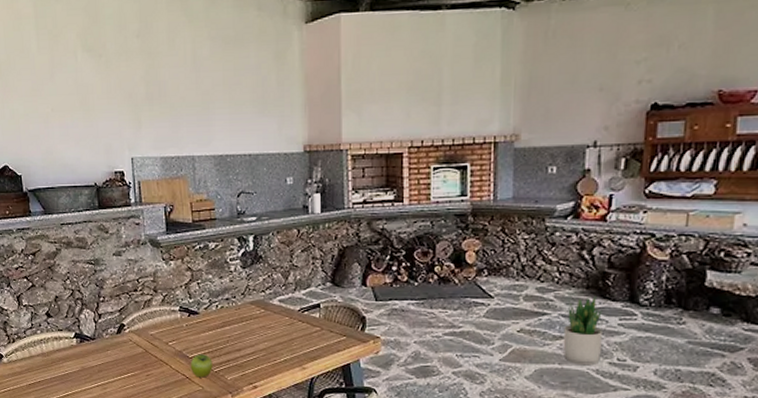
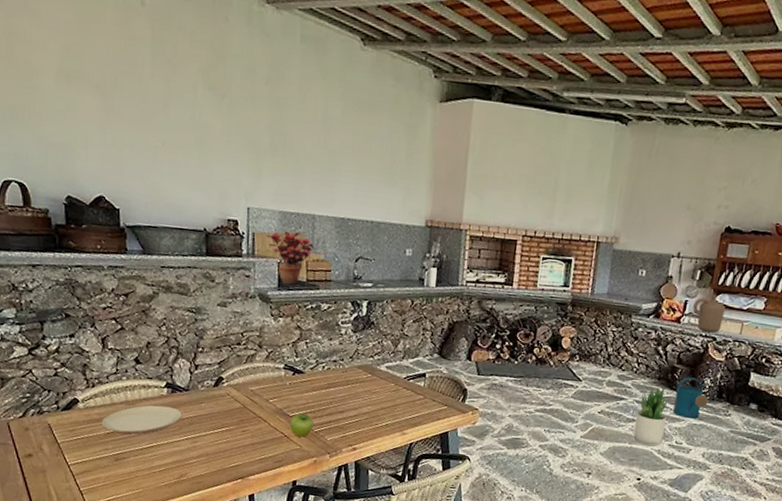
plate: none [23,355,91,384] -> present [101,405,182,434]
potted plant: none [150,175,197,228] -> present [266,231,315,286]
watering can: none [609,282,654,332] -> present [673,377,709,420]
water jug: none [620,184,662,228] -> present [692,295,725,333]

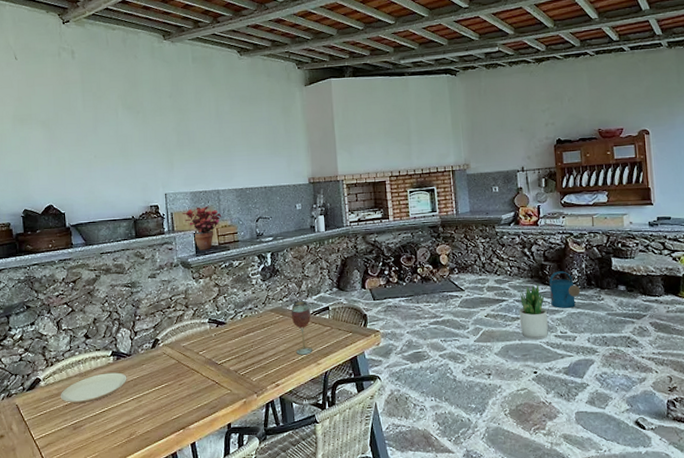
fruit: present [290,413,314,437] -> none [219,360,240,382]
wineglass: none [380,360,404,422] -> present [291,300,312,355]
water jug: present [692,295,725,333] -> none [546,197,575,229]

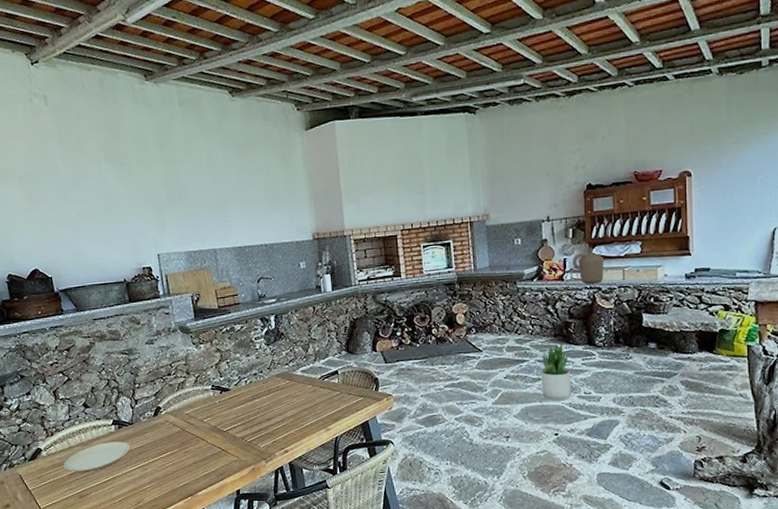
potted plant: present [182,206,222,251] -> none [177,267,221,315]
wineglass: present [291,300,312,355] -> none [298,364,322,421]
water jug: none [546,197,575,229] -> present [572,248,604,284]
watering can: present [549,271,581,309] -> none [574,328,607,369]

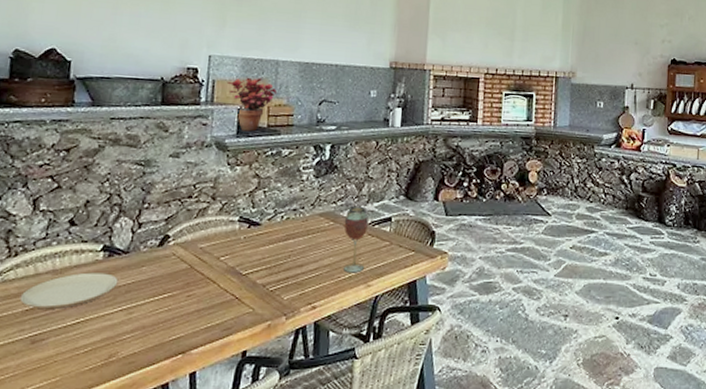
potted plant: none [177,267,221,315] -> present [226,77,278,132]
wineglass: none [298,364,322,421] -> present [343,205,369,273]
planter: present [540,343,571,401] -> none [607,217,638,281]
water jug: present [572,248,604,284] -> none [651,123,680,159]

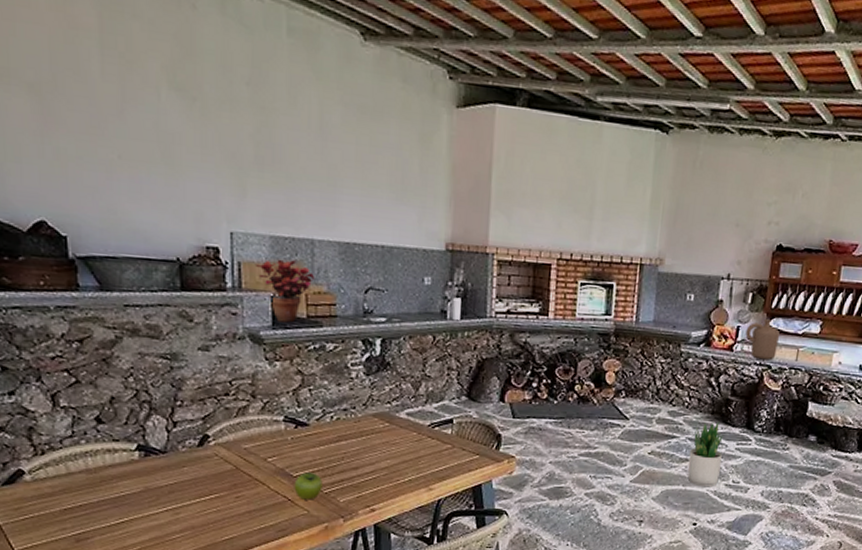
plate: present [19,272,119,309] -> none [55,472,159,509]
fruit: none [242,270,269,298] -> present [294,472,323,500]
wineglass: present [343,205,369,273] -> none [400,406,428,476]
planter: none [607,217,638,281] -> present [687,422,723,488]
water jug: none [651,123,680,159] -> present [745,319,780,360]

